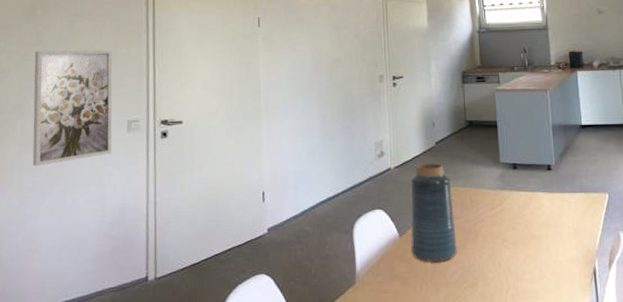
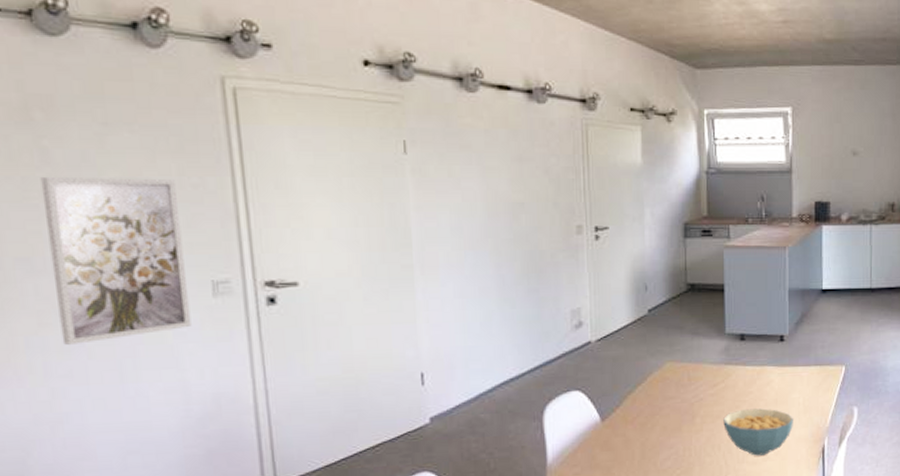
vase: present [410,162,458,262] -> none [615,333,672,448]
cereal bowl: none [502,230,565,274] -> present [723,408,793,456]

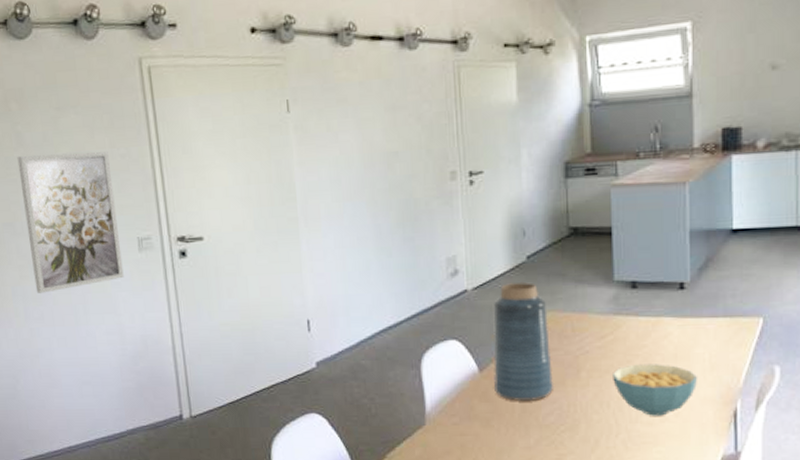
vase: none [615,333,672,448] -> present [492,281,554,401]

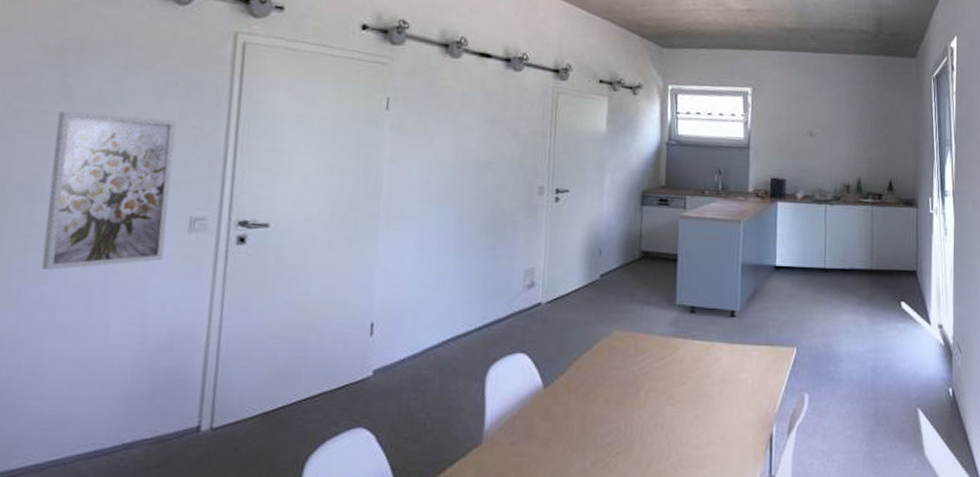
vase: present [492,281,554,401] -> none [556,298,615,420]
cereal bowl: present [613,364,697,416] -> none [668,386,741,439]

